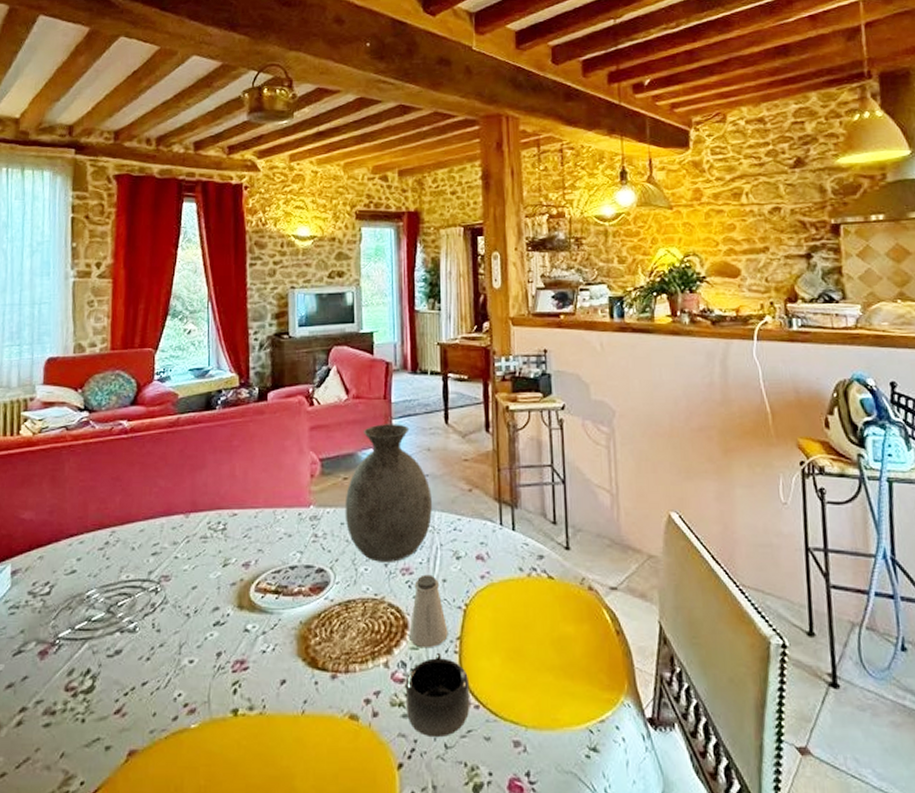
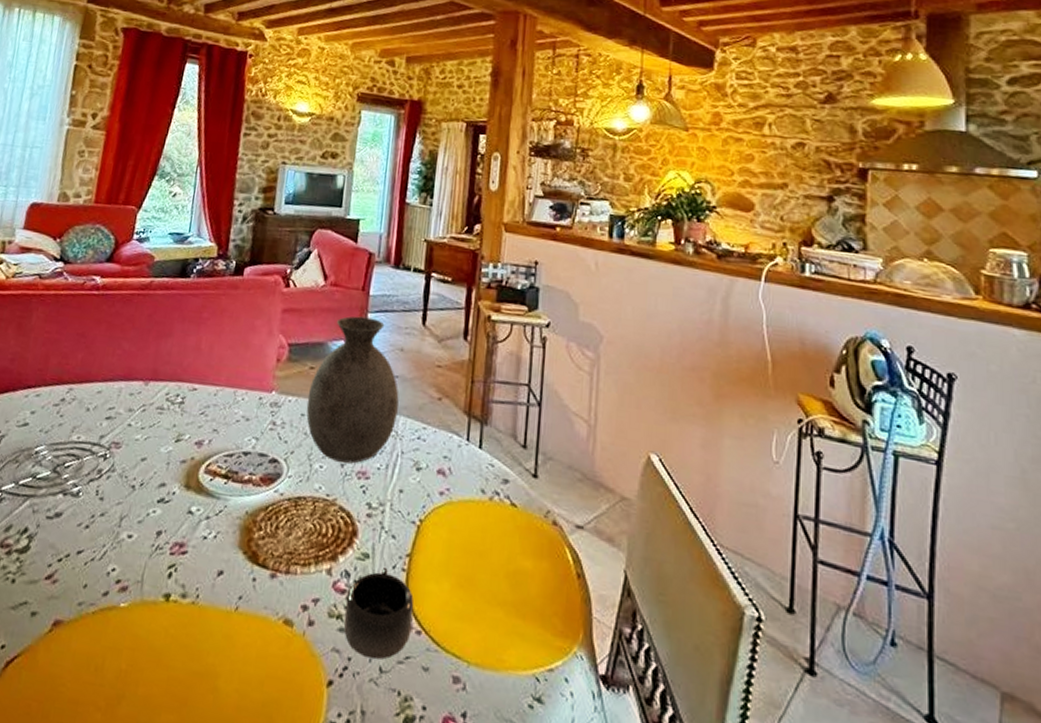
saltshaker: present [409,574,448,649] -> none [357,481,399,562]

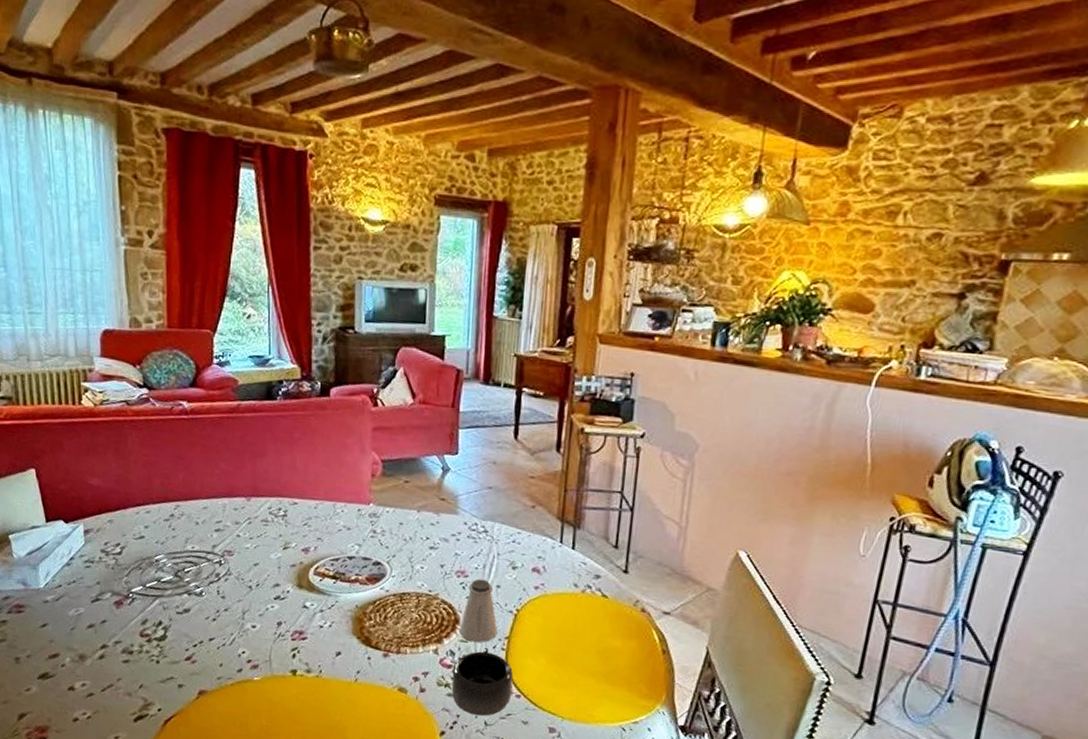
vase: present [306,316,399,464] -> none [404,432,493,565]
saltshaker: none [357,481,399,562] -> present [459,579,498,643]

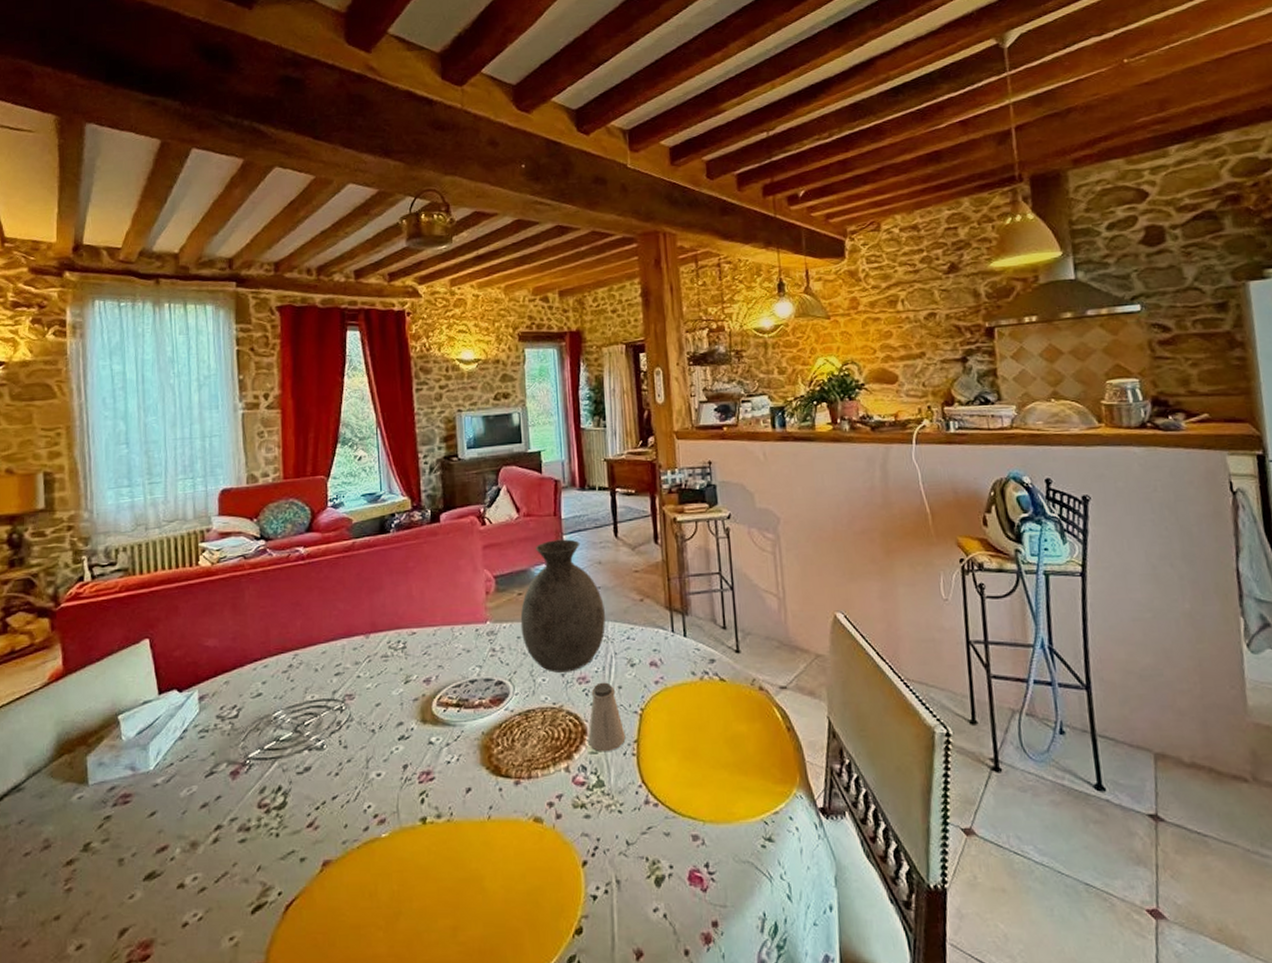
vase: none [404,432,493,565] -> present [520,539,606,673]
mug: present [451,648,513,716] -> none [586,756,650,836]

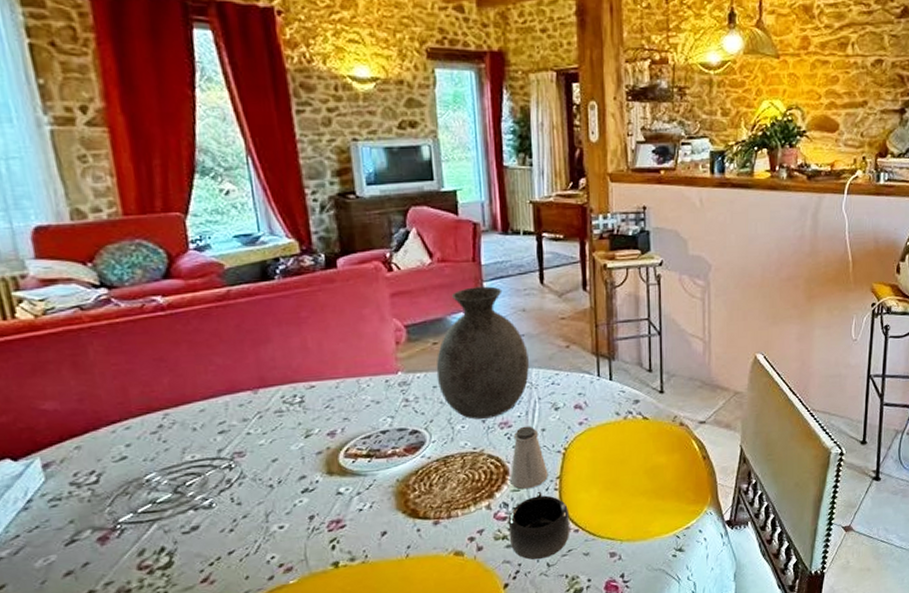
mug: none [586,756,650,836] -> present [508,492,570,560]

